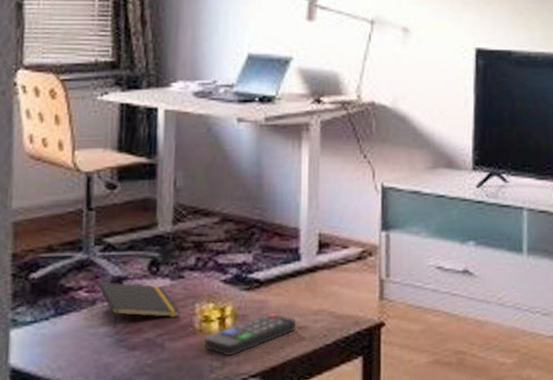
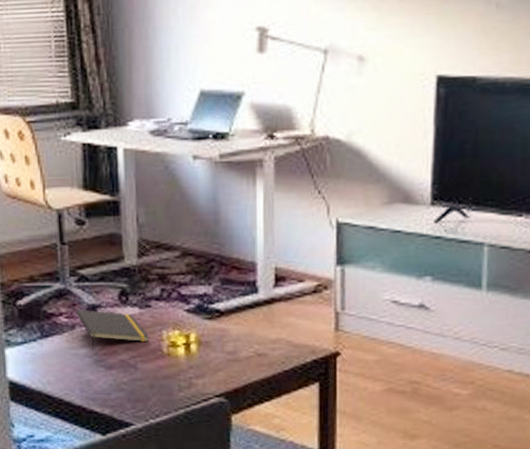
remote control: present [203,313,296,357] -> none [171,341,255,378]

